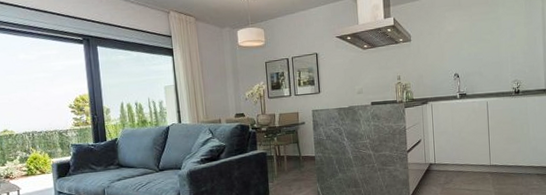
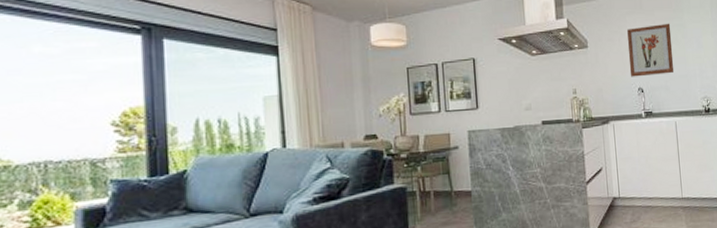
wall art: none [446,17,488,65] -> present [627,23,674,77]

